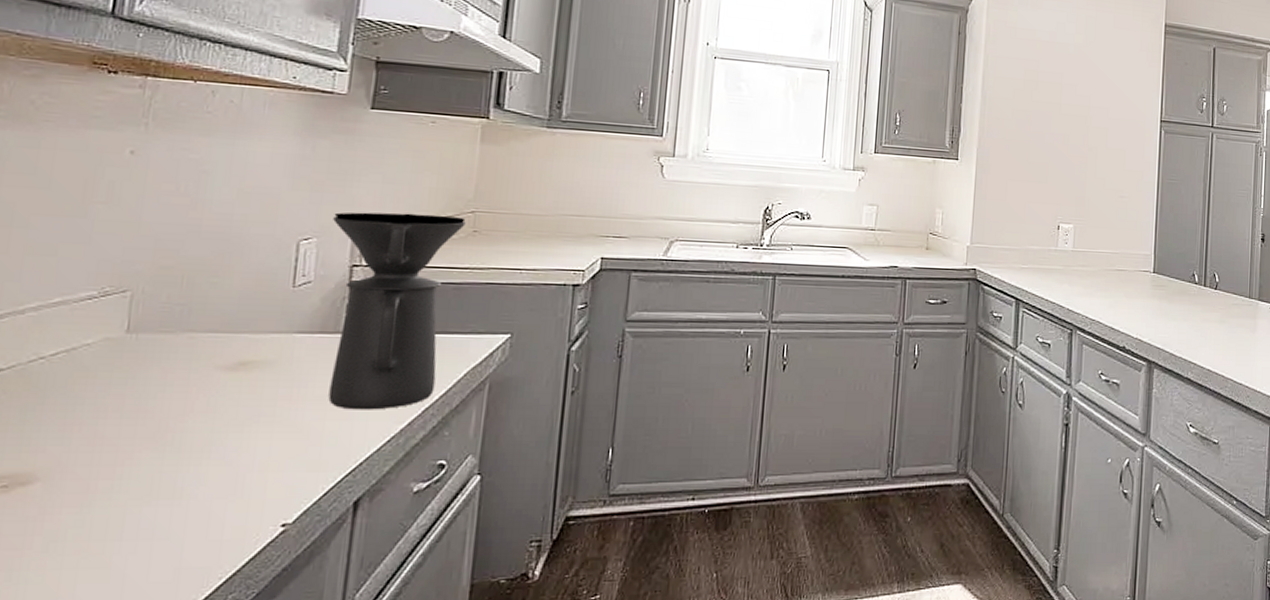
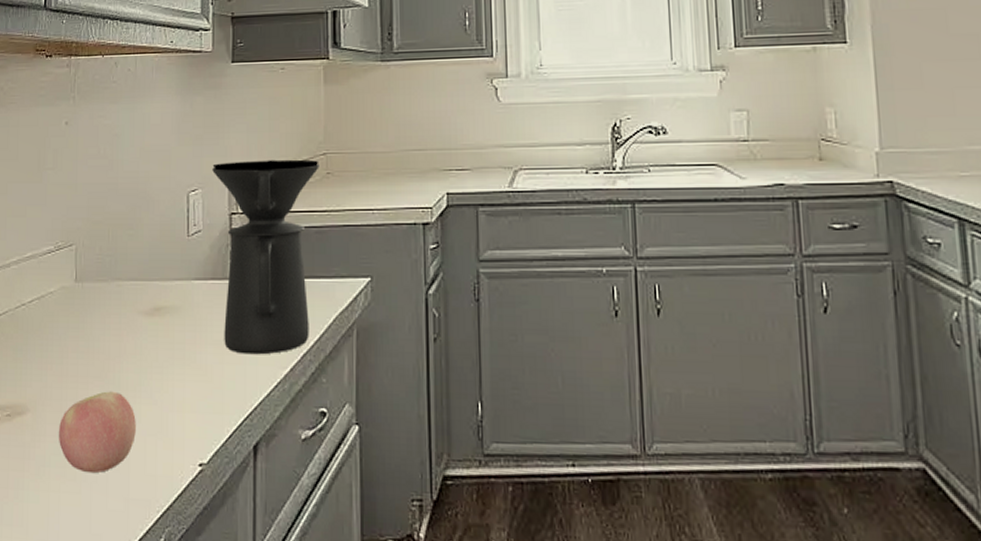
apple: none [82,453,200,545] -> present [59,391,136,474]

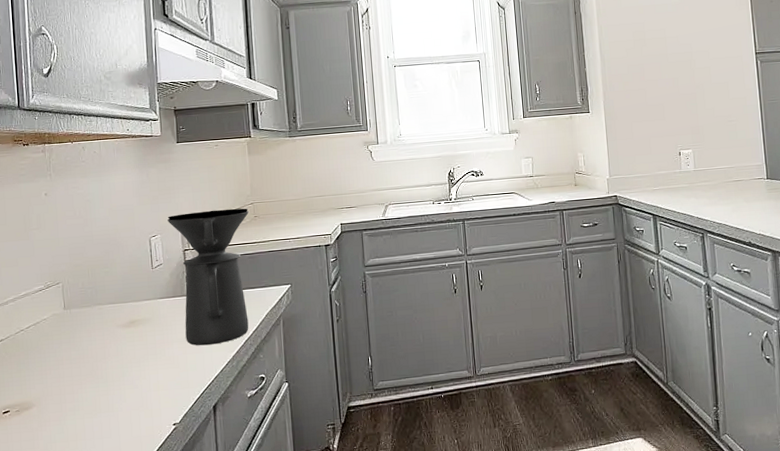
apple: present [59,391,136,474] -> none [60,383,123,442]

